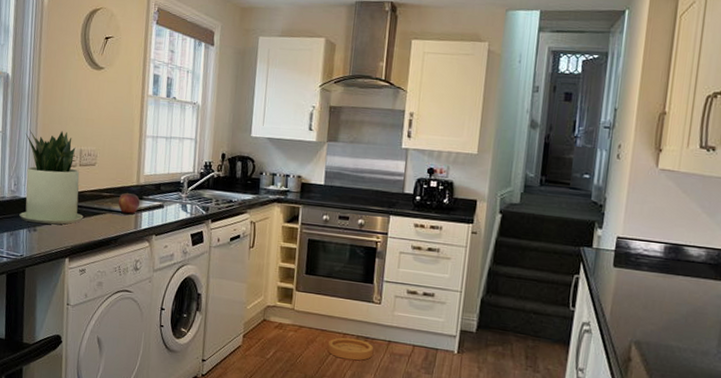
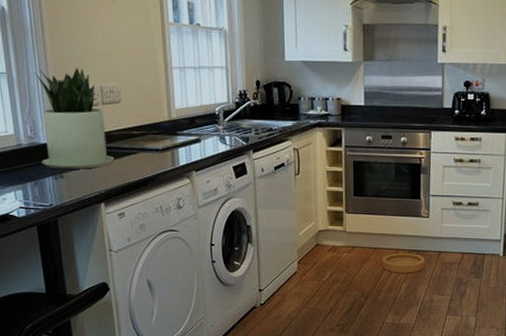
fruit: present [118,192,141,214] -> none [150,128,175,152]

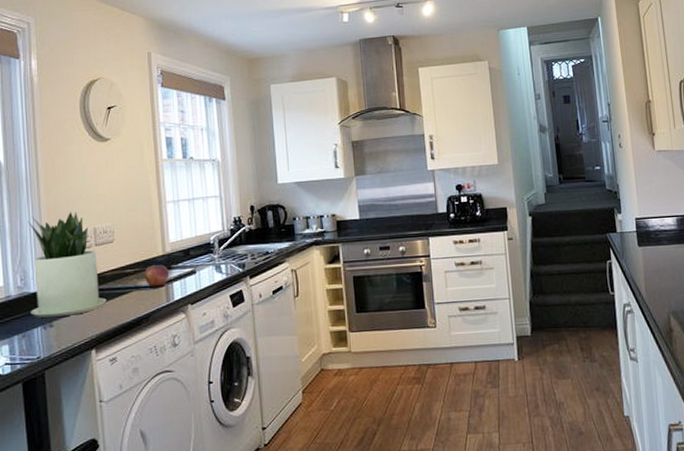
fruit: none [150,128,175,152] -> present [144,264,170,289]
pet bowl: present [381,252,426,273] -> none [391,368,438,393]

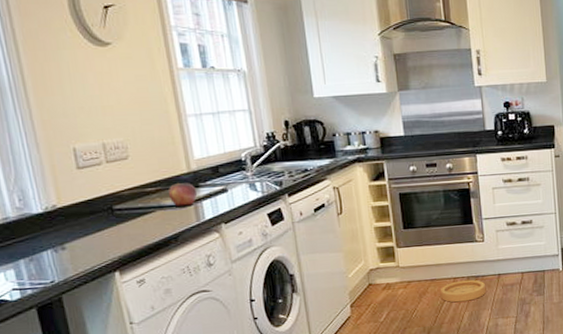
planter: present [27,212,107,319] -> none [18,125,127,241]
pet bowl: none [391,368,438,393] -> present [440,279,487,303]

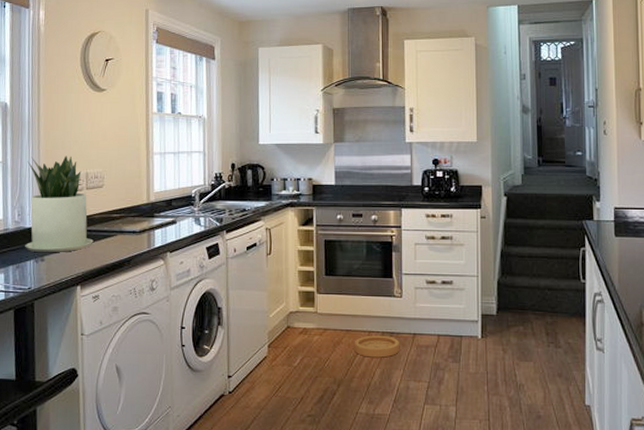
planter: none [18,125,127,241] -> present [25,156,94,253]
fruit: present [168,182,198,208] -> none [129,211,152,234]

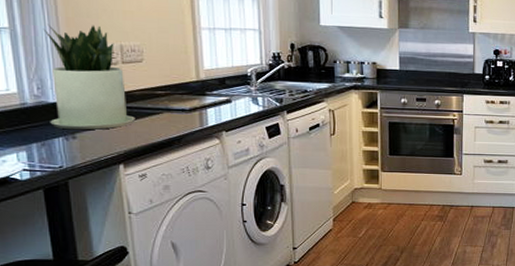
pet bowl: present [354,335,400,358] -> none [416,208,459,227]

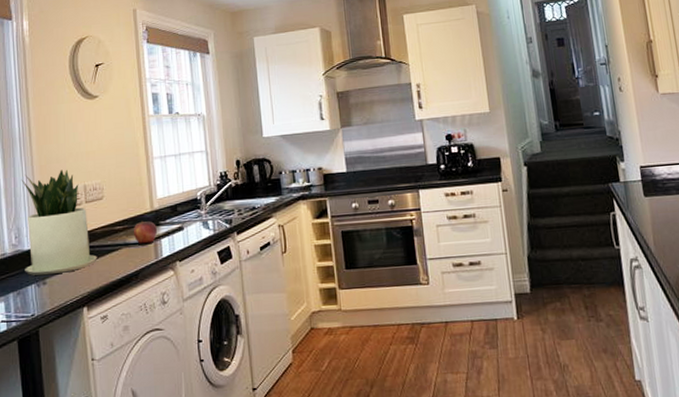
fruit: none [176,89,204,112] -> present [133,221,158,245]

